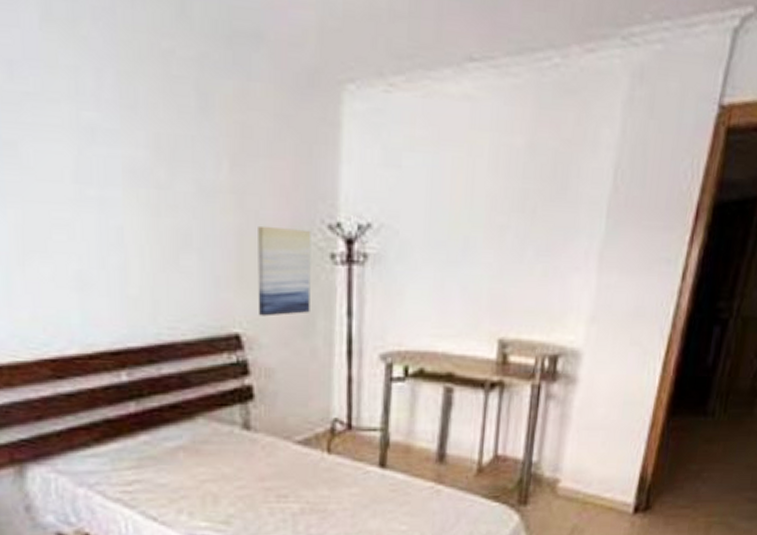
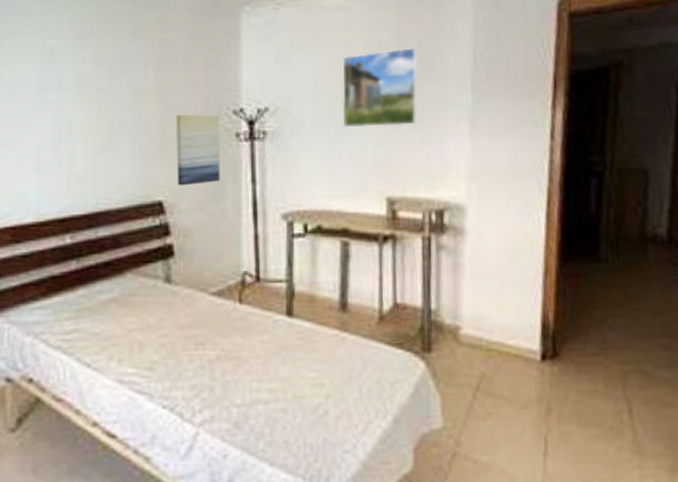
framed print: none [458,156,553,256] -> present [342,47,418,128]

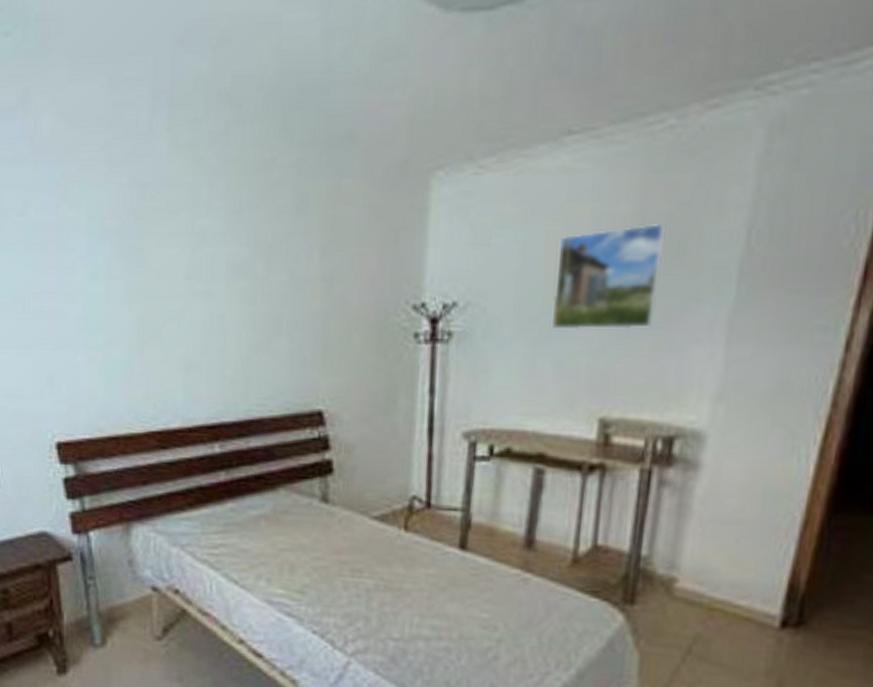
wall art: present [176,114,220,186] -> none [341,309,396,394]

